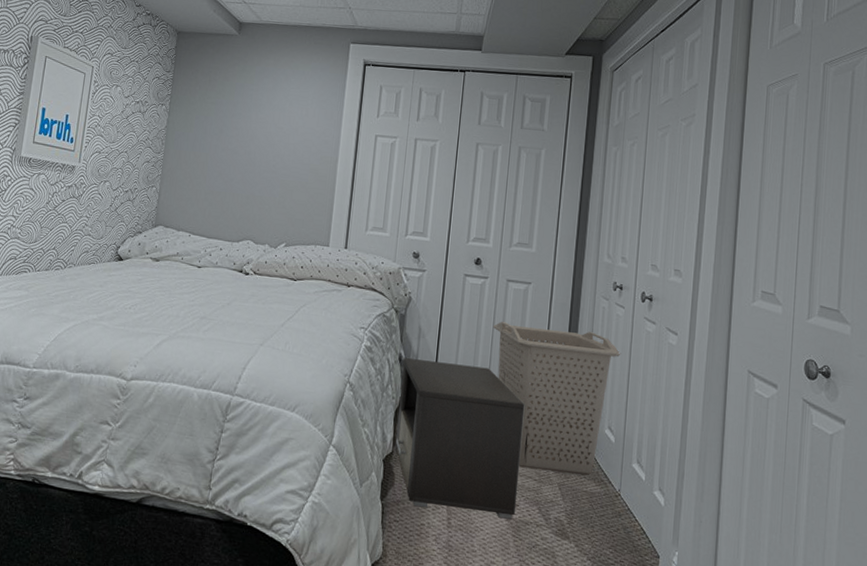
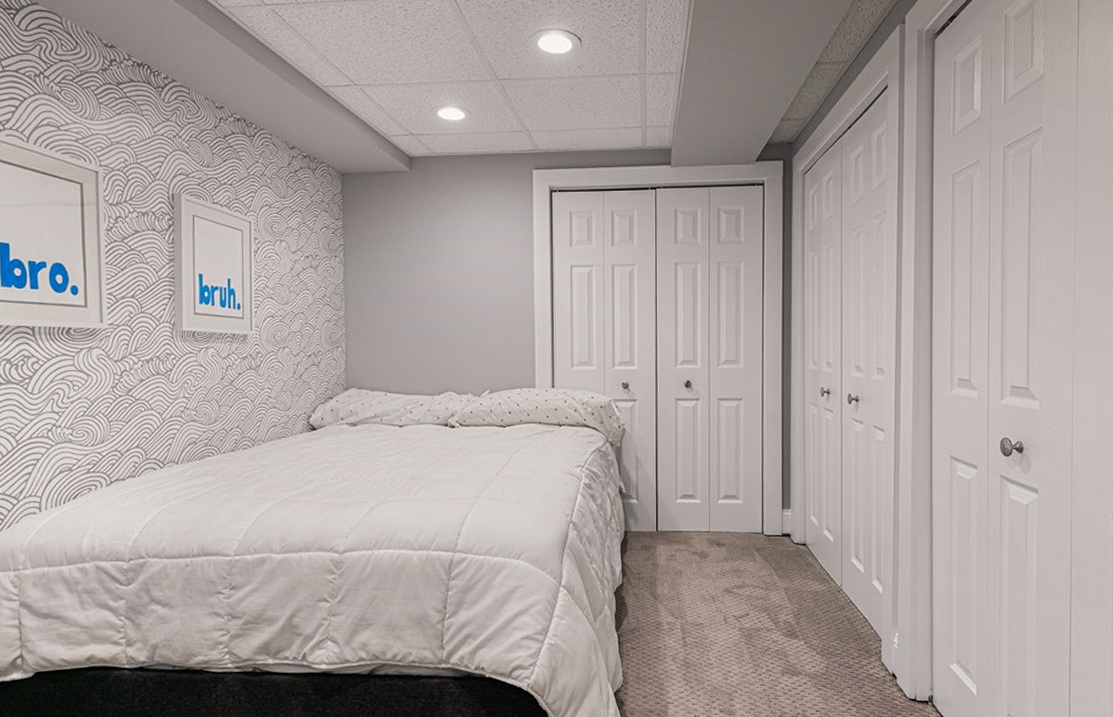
nightstand: present [395,358,525,520] -> none [623,488,747,632]
laundry basket: present [492,322,620,475] -> none [708,439,832,579]

